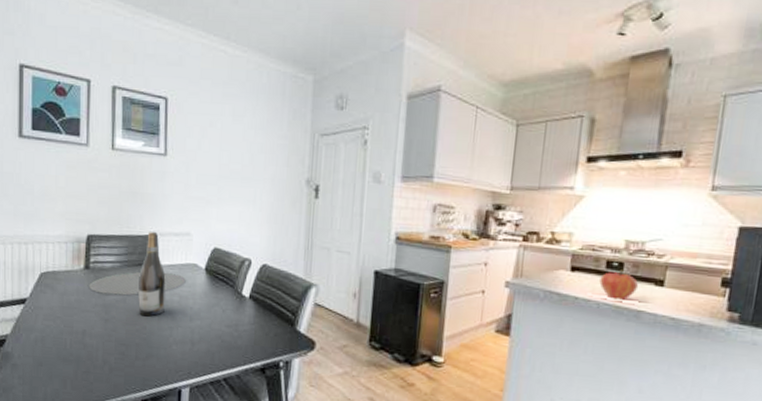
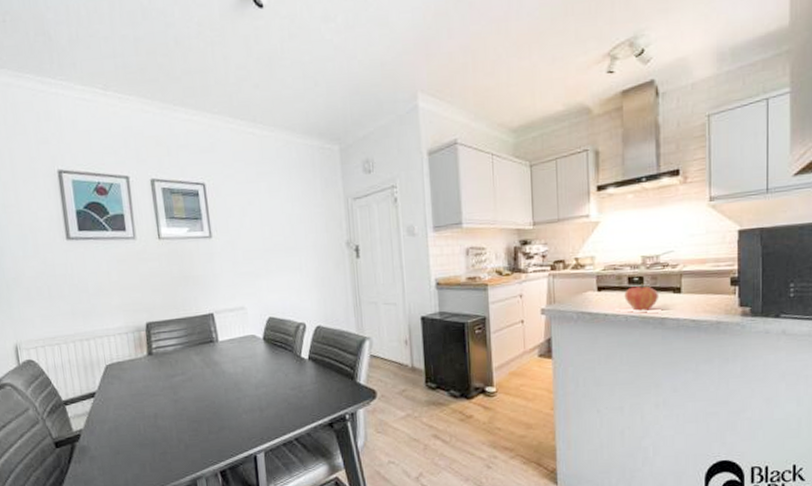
place mat: present [89,272,186,296] -> none [154,347,247,376]
wine bottle: present [138,231,166,317] -> none [201,310,230,392]

